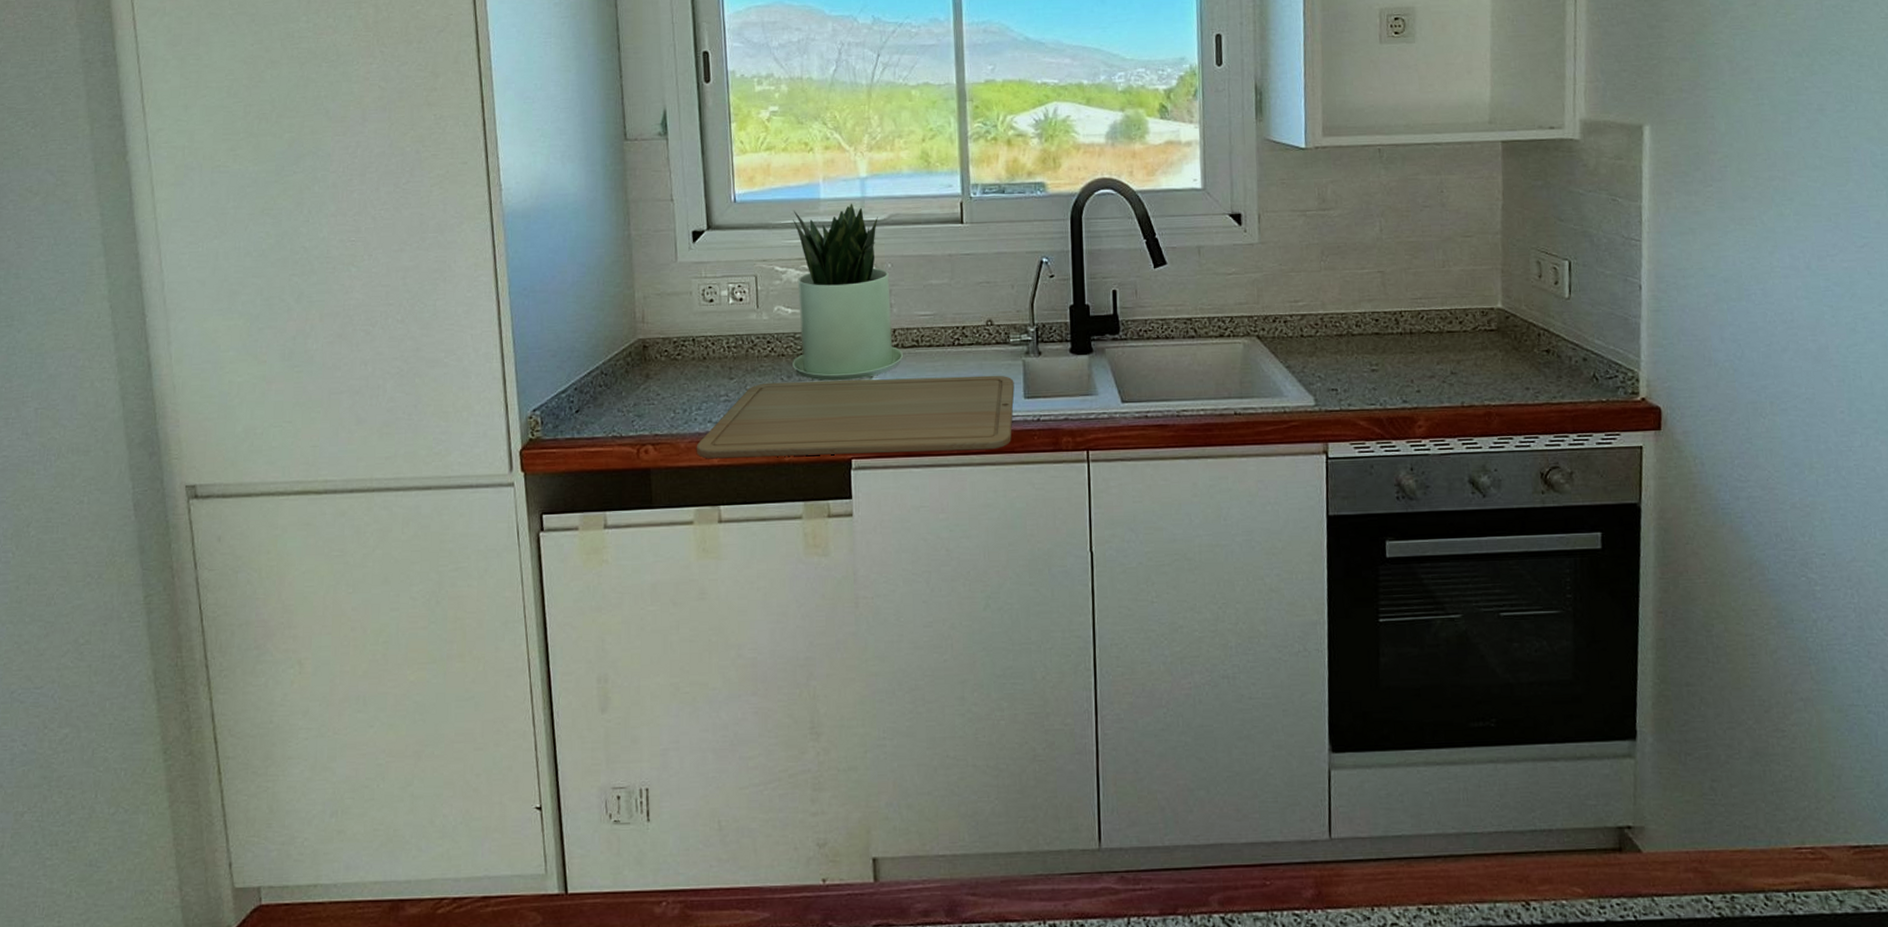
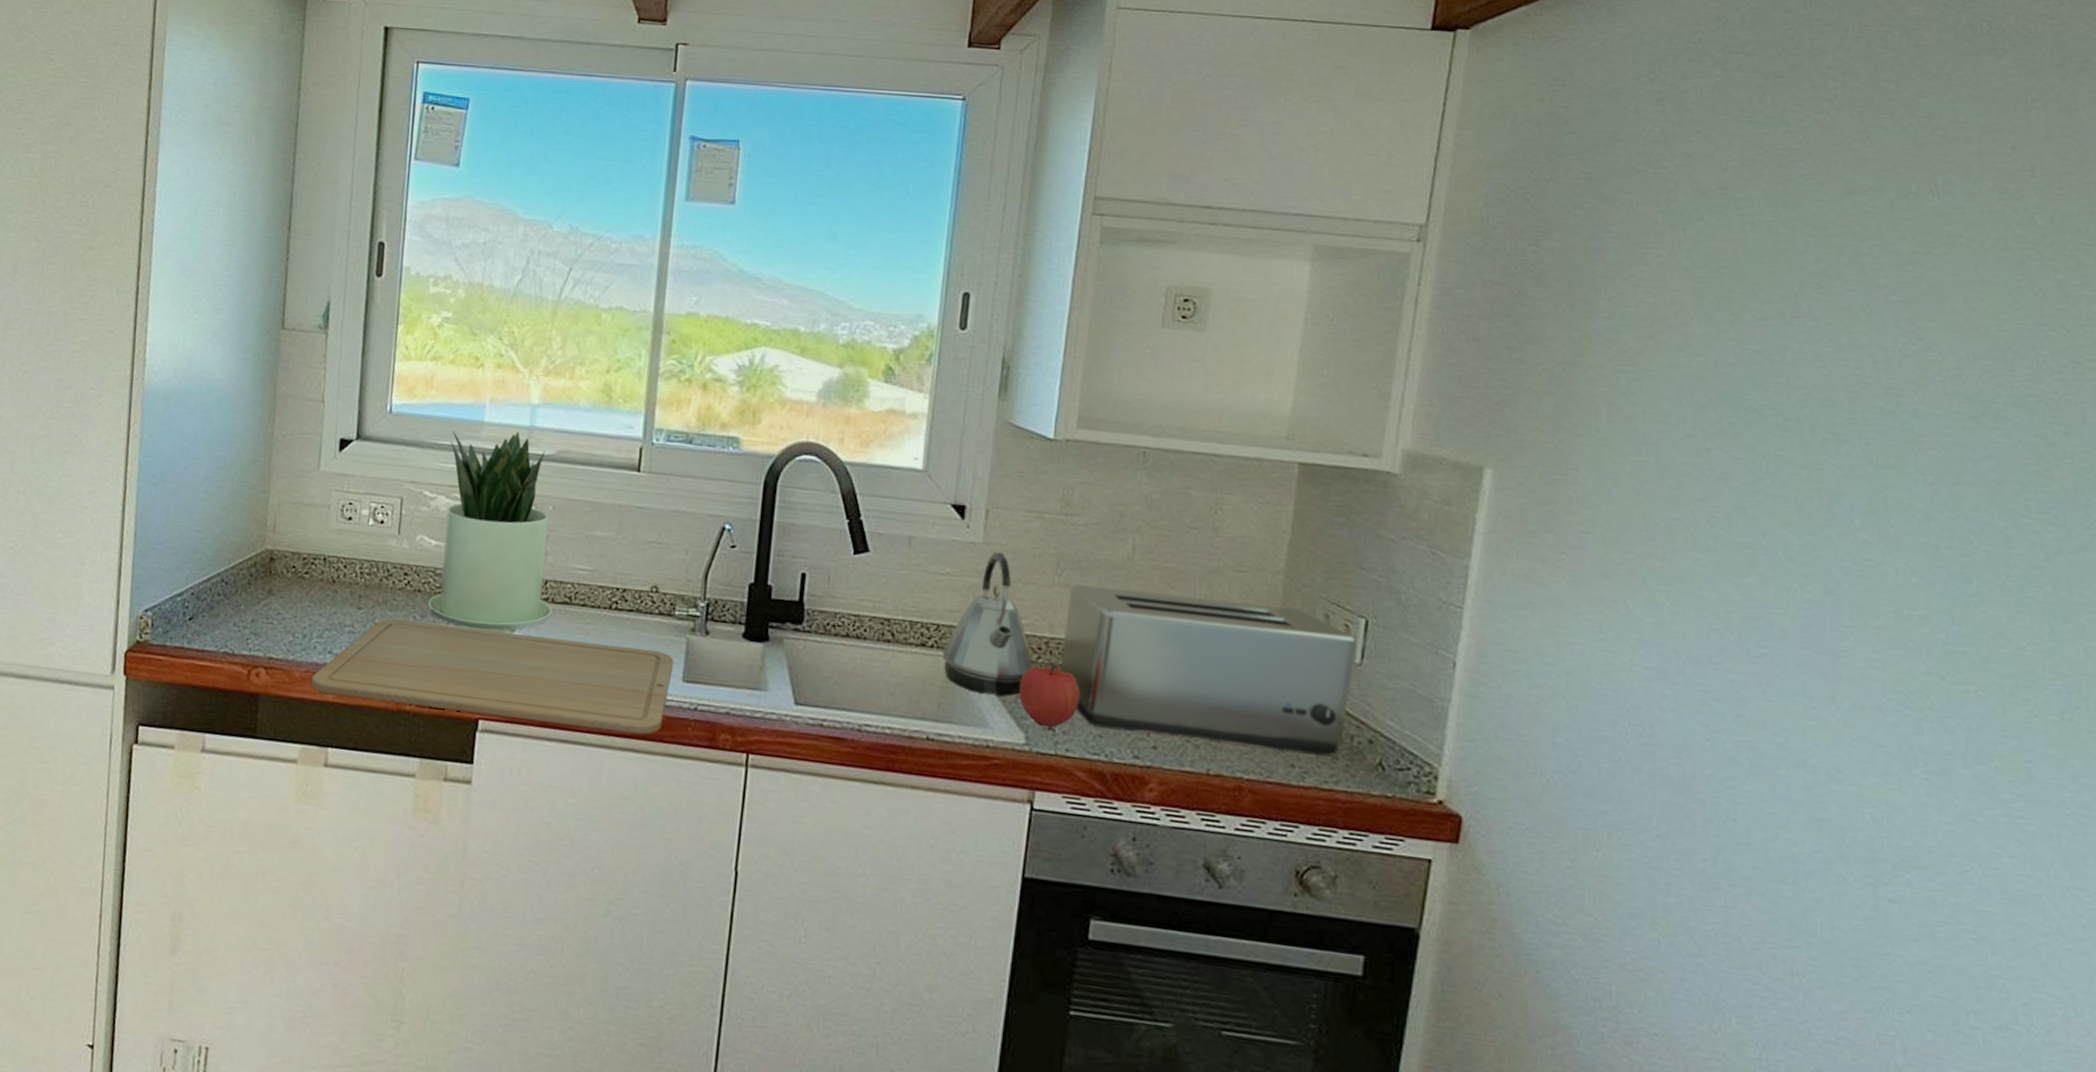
kettle: none [1238,249,1313,370] -> present [942,552,1033,697]
fruit: none [1304,335,1354,389] -> present [1018,664,1079,728]
toaster: none [1334,261,1565,381] -> present [1060,584,1358,754]

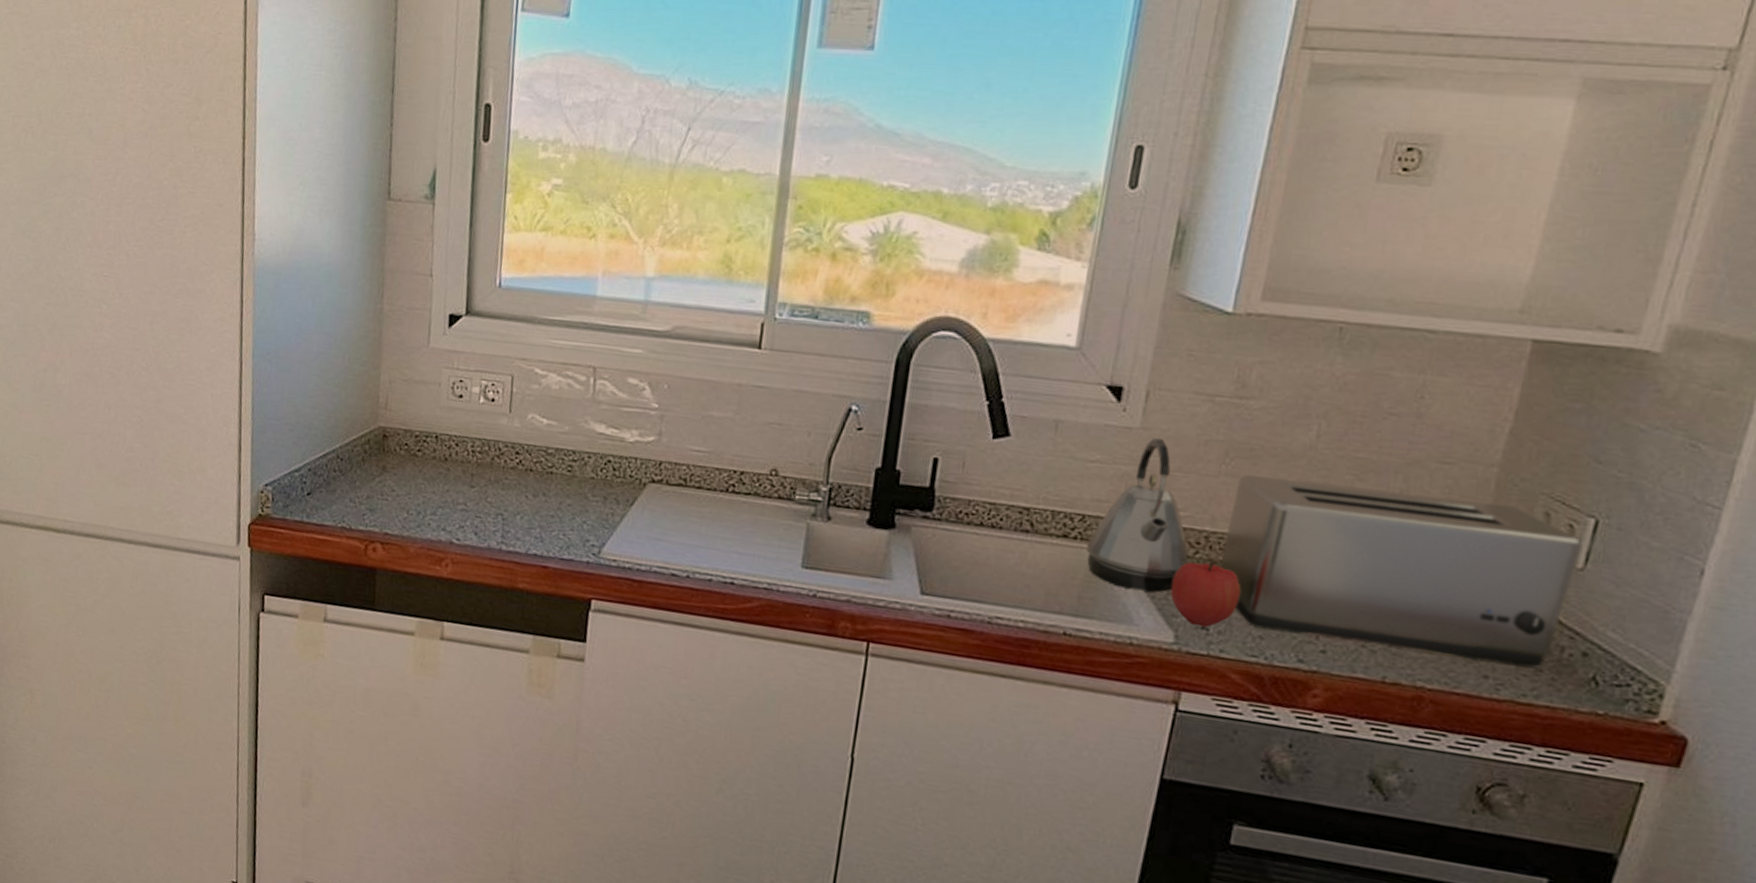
chopping board: present [310,618,674,735] -> none [425,497,793,620]
planter: present [427,430,553,631] -> none [539,305,667,512]

